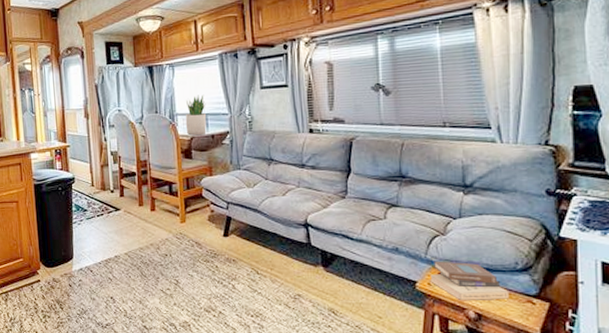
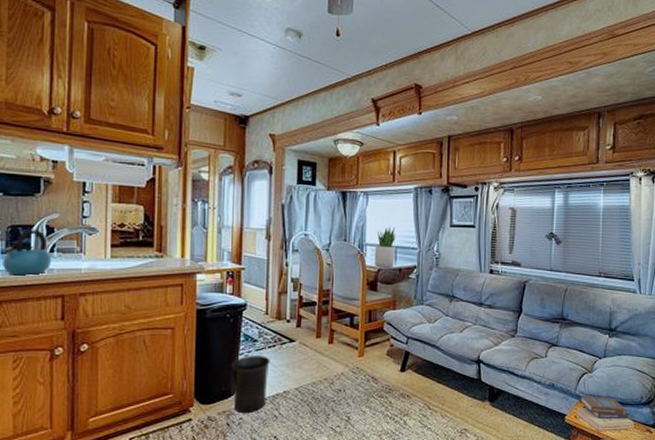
waste bin: none [67,224,100,276] -> present [231,356,270,414]

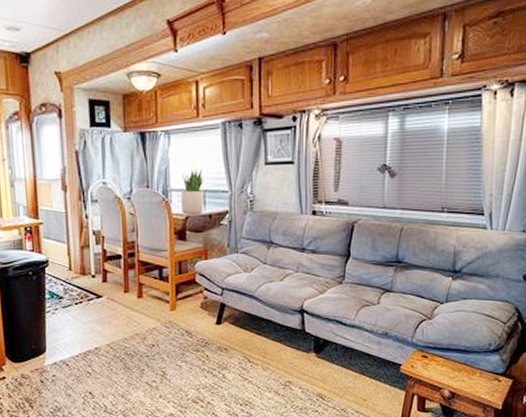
waste bin: present [231,356,270,414] -> none [39,313,78,371]
books: present [577,396,635,432] -> none [414,344,481,382]

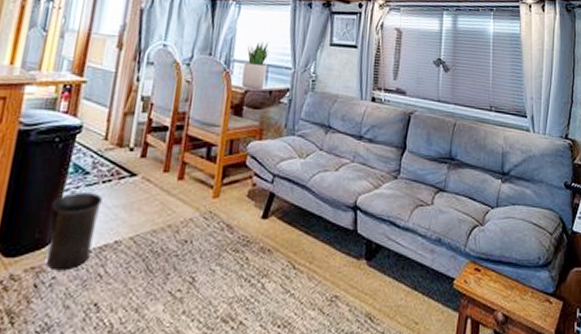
waste bin: none [39,313,78,371] -> present [46,192,103,271]

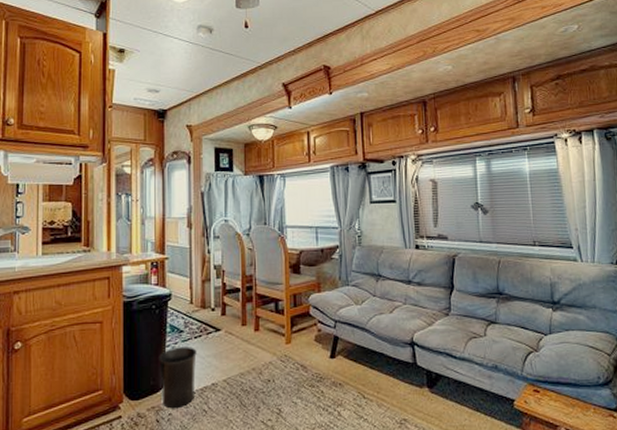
planter: present [241,41,270,89] -> none [294,207,316,249]

